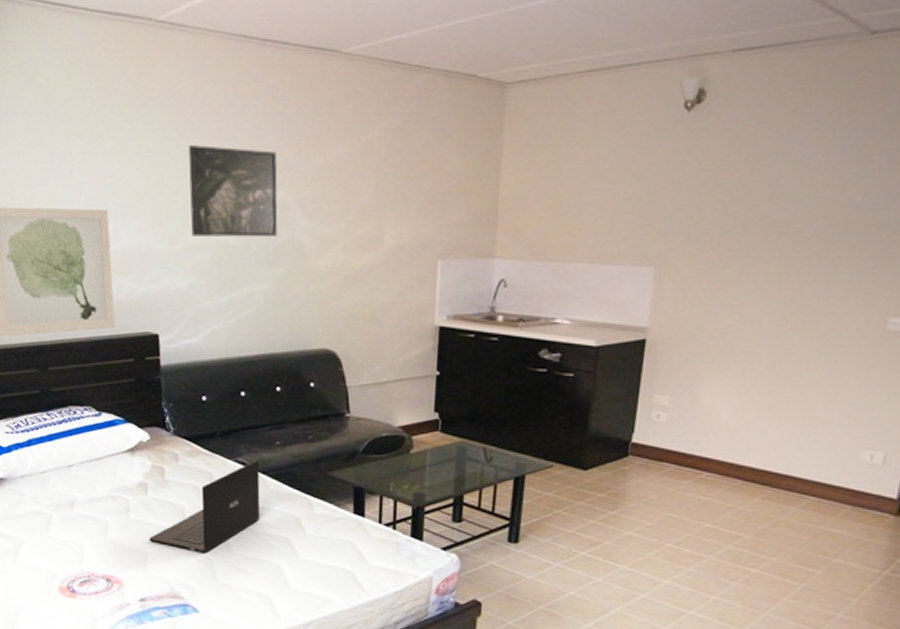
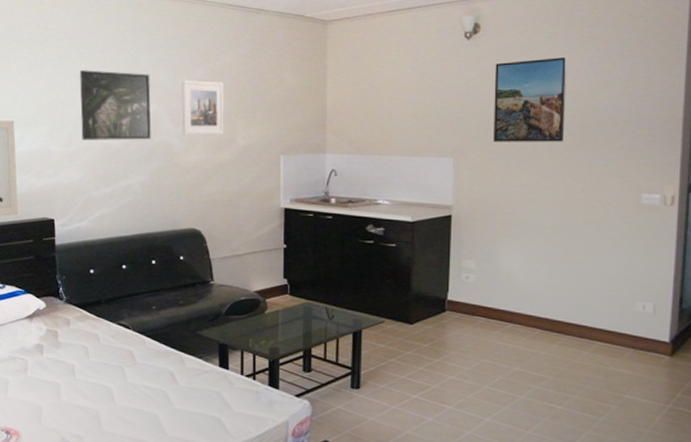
laptop: present [149,460,261,553] -> none [44,322,140,406]
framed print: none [316,160,370,233] -> present [181,79,224,135]
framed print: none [707,137,816,249] -> present [493,57,567,142]

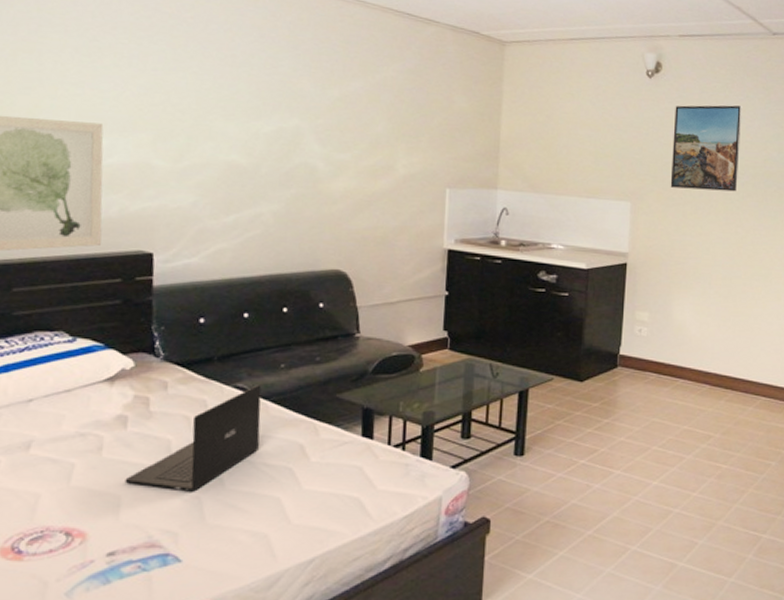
laptop: none [44,322,140,406] -> present [125,385,262,492]
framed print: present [80,70,151,140] -> none [197,68,292,160]
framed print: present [181,79,224,135] -> none [329,91,383,161]

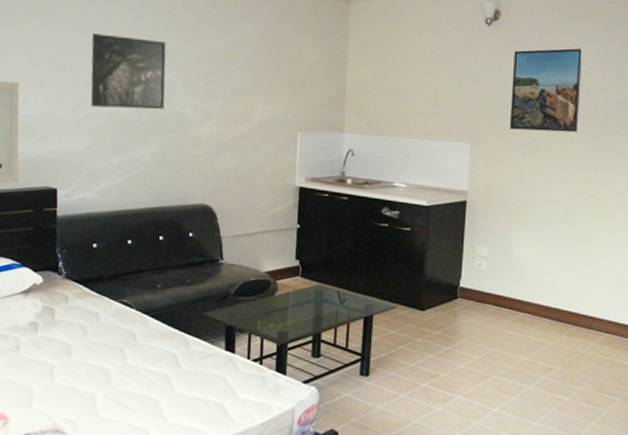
laptop: present [125,385,262,492] -> none [36,301,142,389]
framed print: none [197,68,292,160] -> present [91,33,166,109]

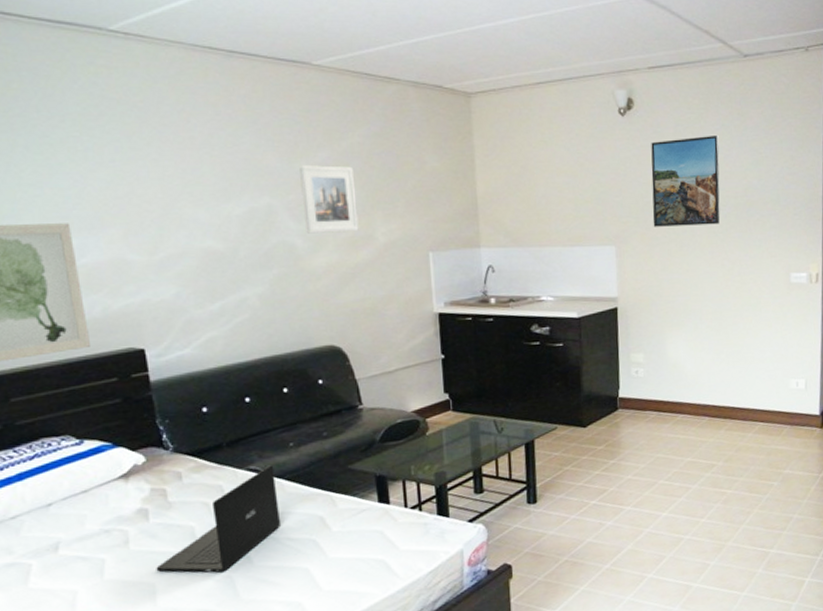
laptop: none [36,301,142,389] -> present [156,465,282,573]
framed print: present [91,33,166,109] -> none [159,154,267,245]
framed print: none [197,49,243,109] -> present [299,164,359,234]

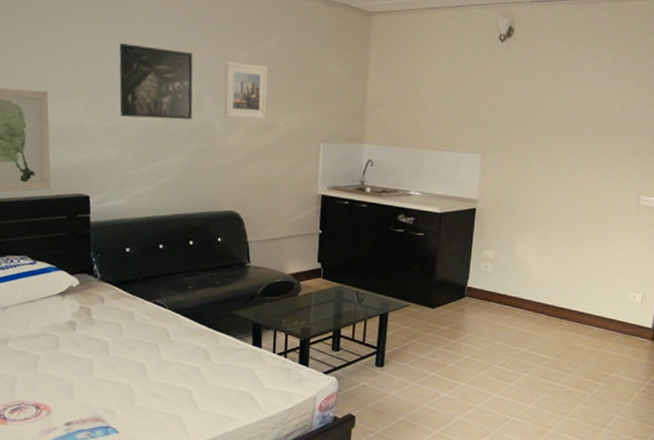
laptop: present [156,465,282,573] -> none [76,301,174,382]
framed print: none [159,154,267,245] -> present [119,43,193,119]
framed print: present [651,136,720,227] -> none [517,65,588,145]

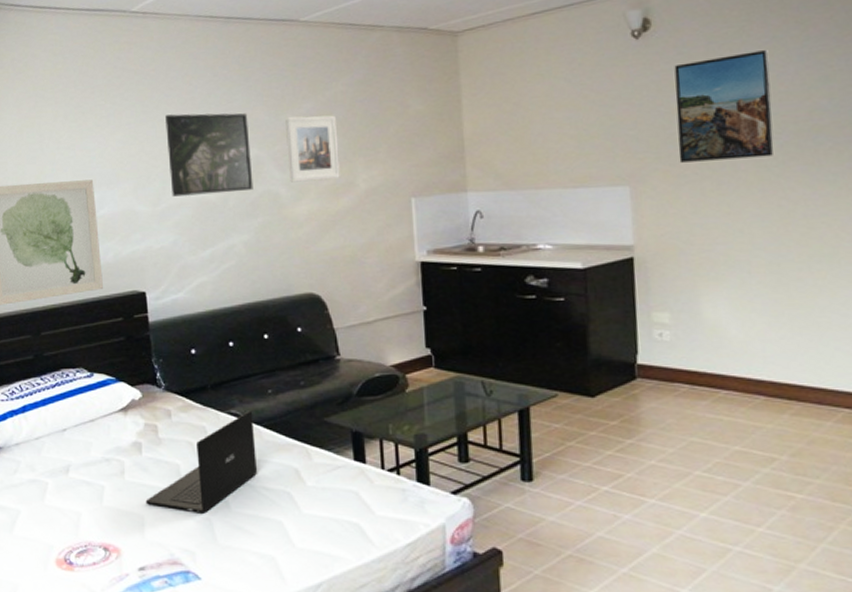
laptop: none [76,301,174,382] -> present [145,410,258,514]
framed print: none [517,65,588,145] -> present [674,50,774,163]

